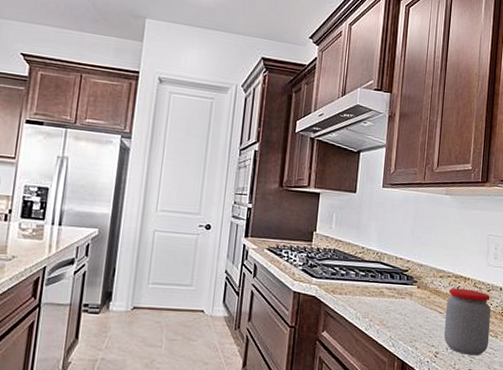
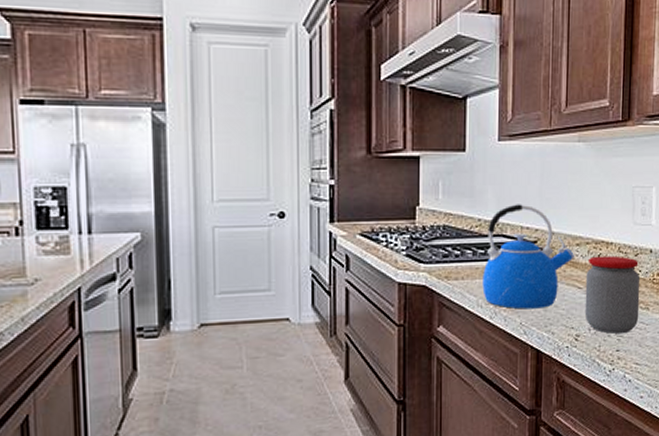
kettle: none [361,238,438,327] -> present [482,204,574,310]

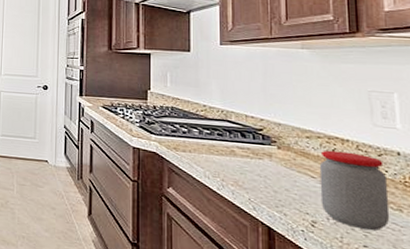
kettle: present [482,204,574,310] -> none [209,96,304,190]

